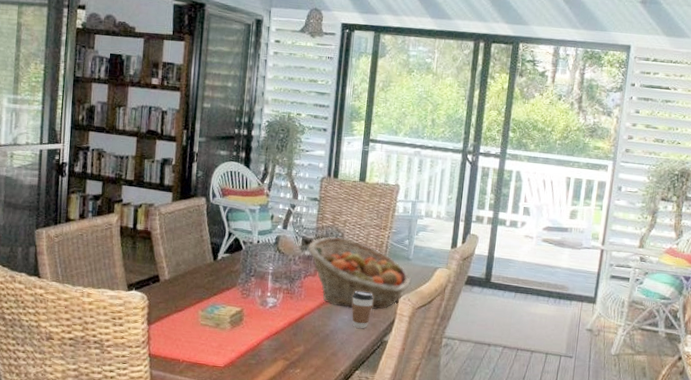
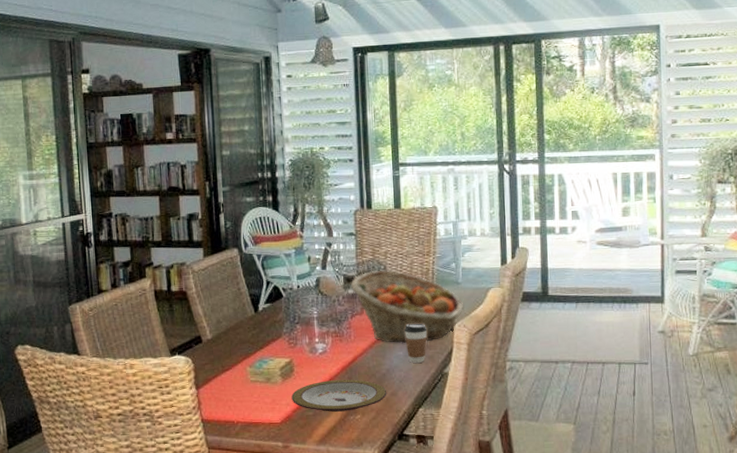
plate: none [237,333,328,365] -> present [291,379,387,412]

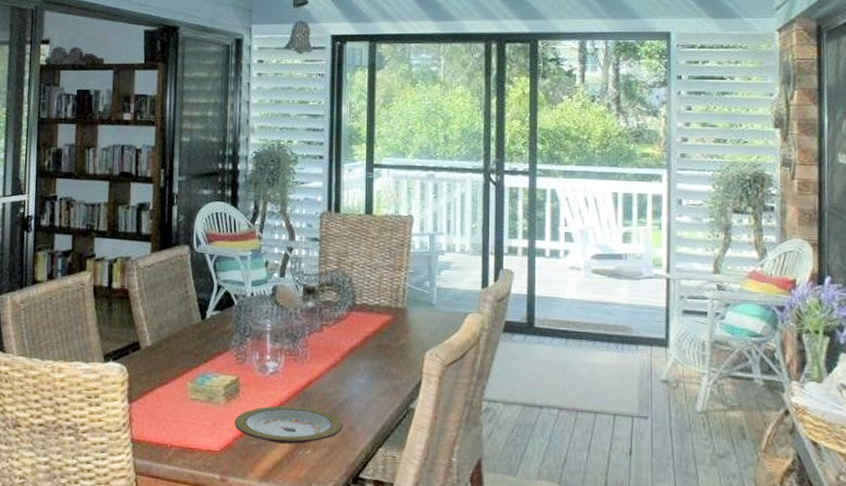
fruit basket: present [351,270,463,343] -> none [311,282,436,370]
coffee cup: present [405,323,428,363] -> none [368,347,394,394]

